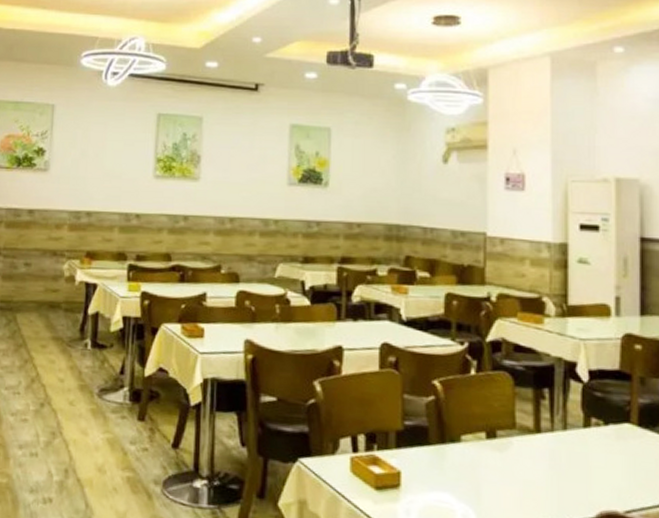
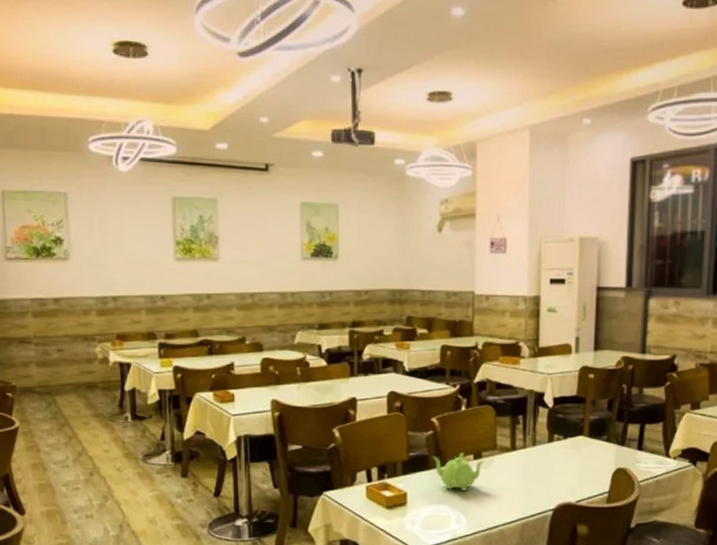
teapot: none [434,428,500,479] -> present [433,452,485,491]

